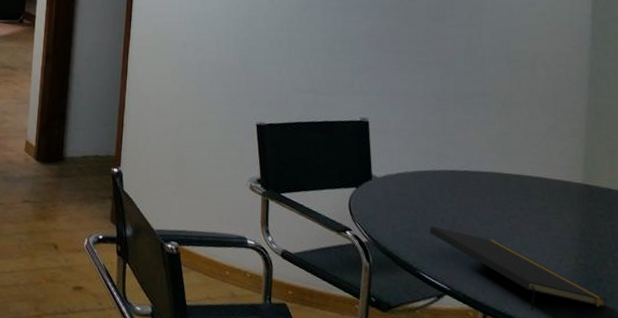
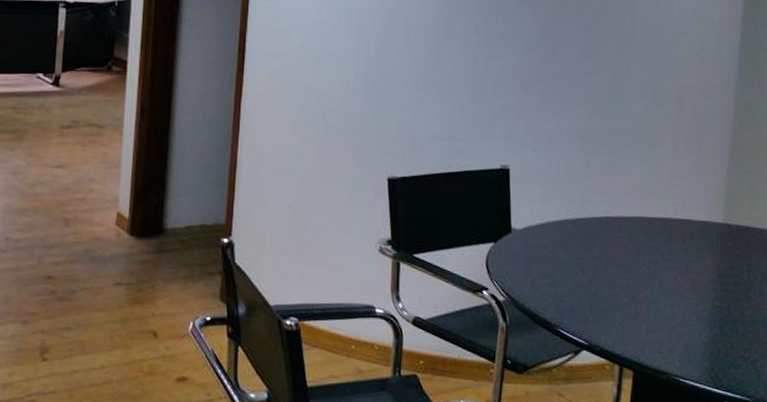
notepad: present [429,226,607,312] -> none [568,278,739,360]

